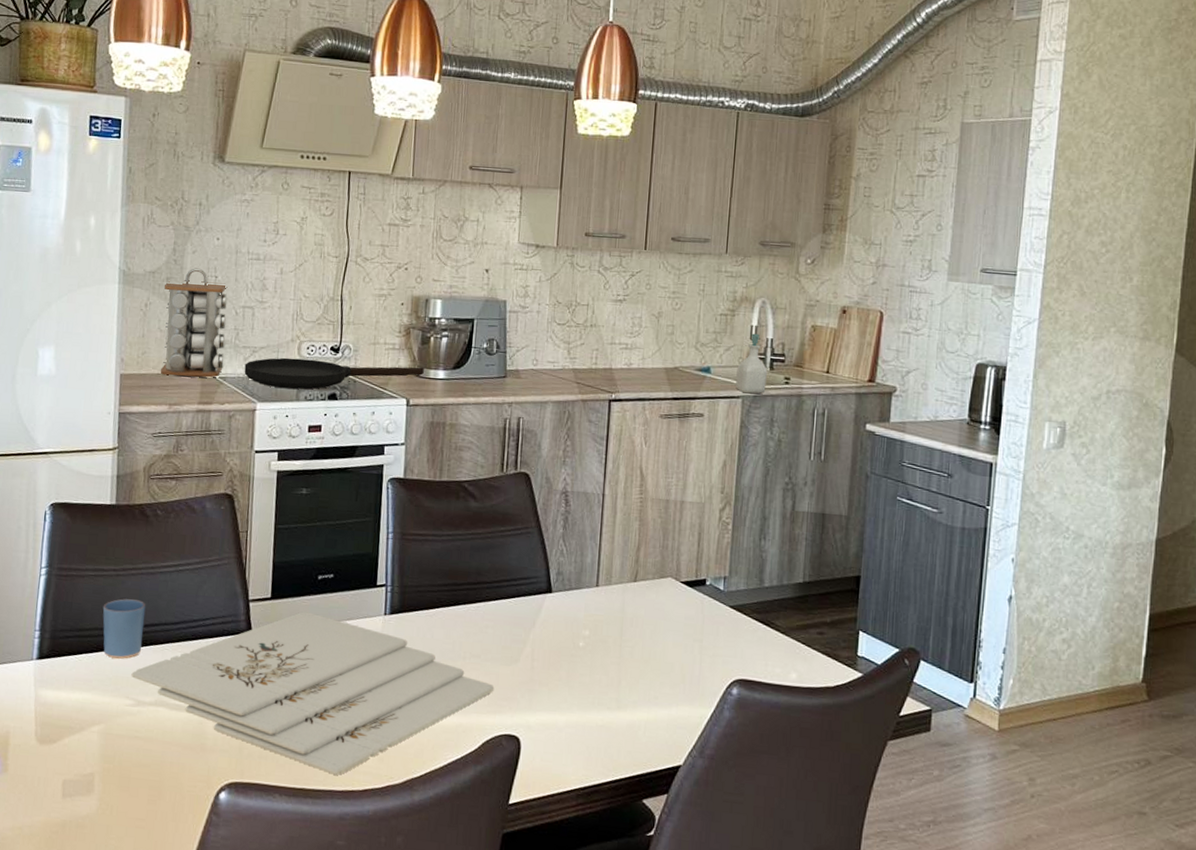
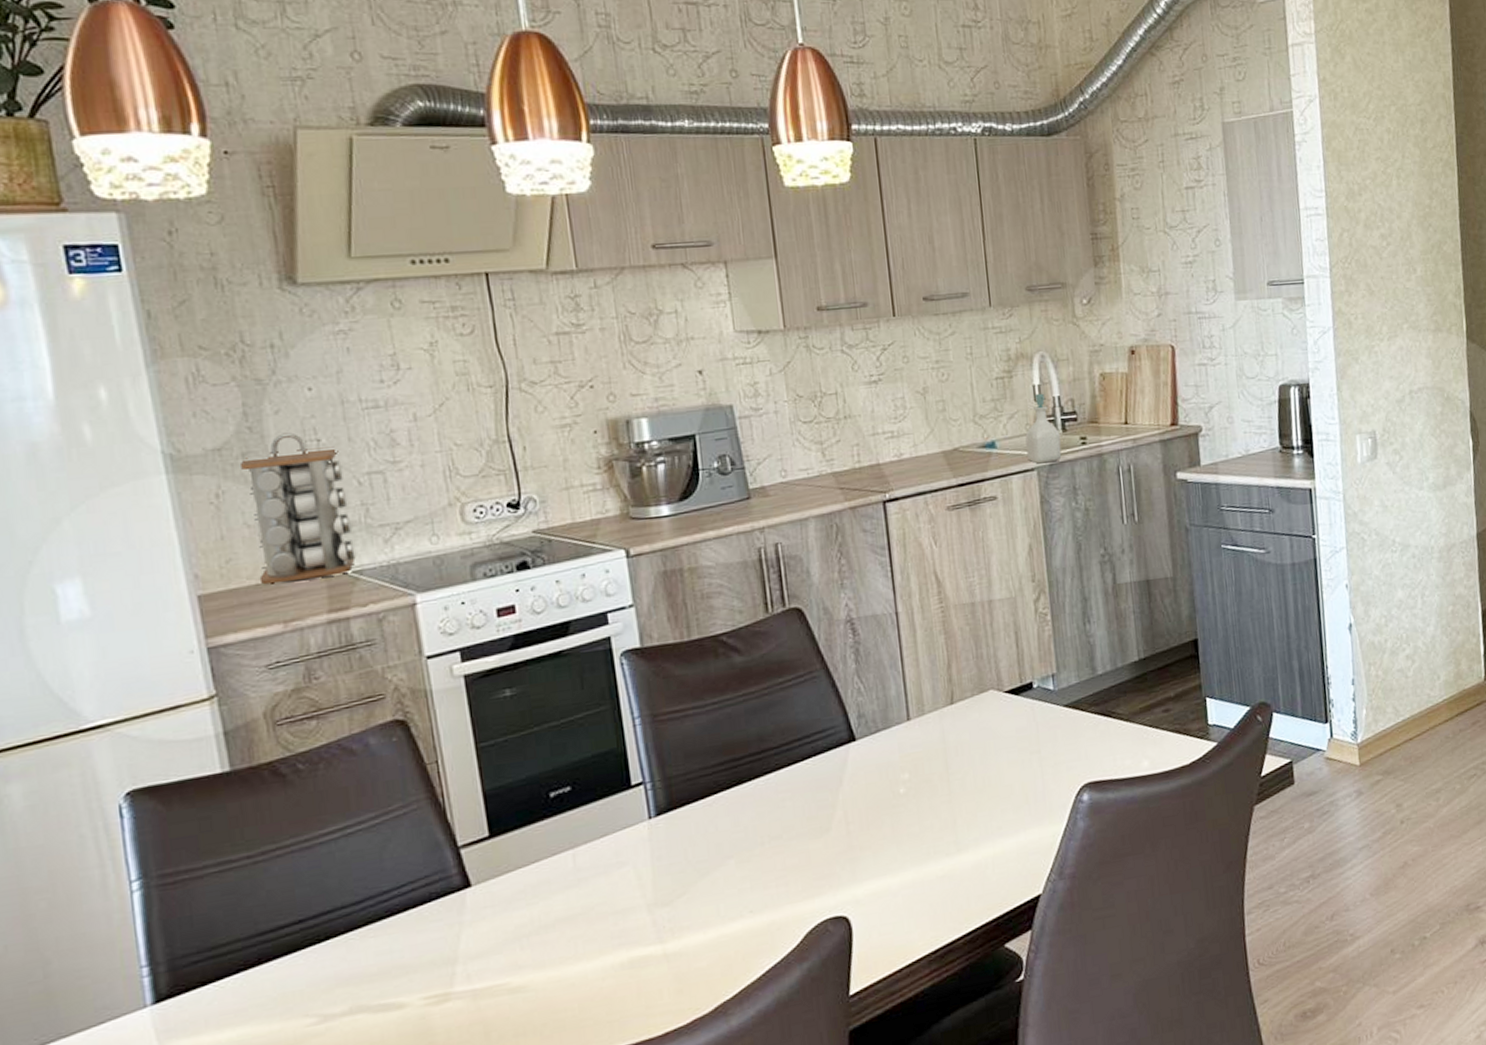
mug: present [102,598,146,659] -> none [241,886,315,972]
placemat: present [131,611,495,775] -> none [305,840,807,1028]
frying pan: present [244,358,424,389] -> none [387,506,642,570]

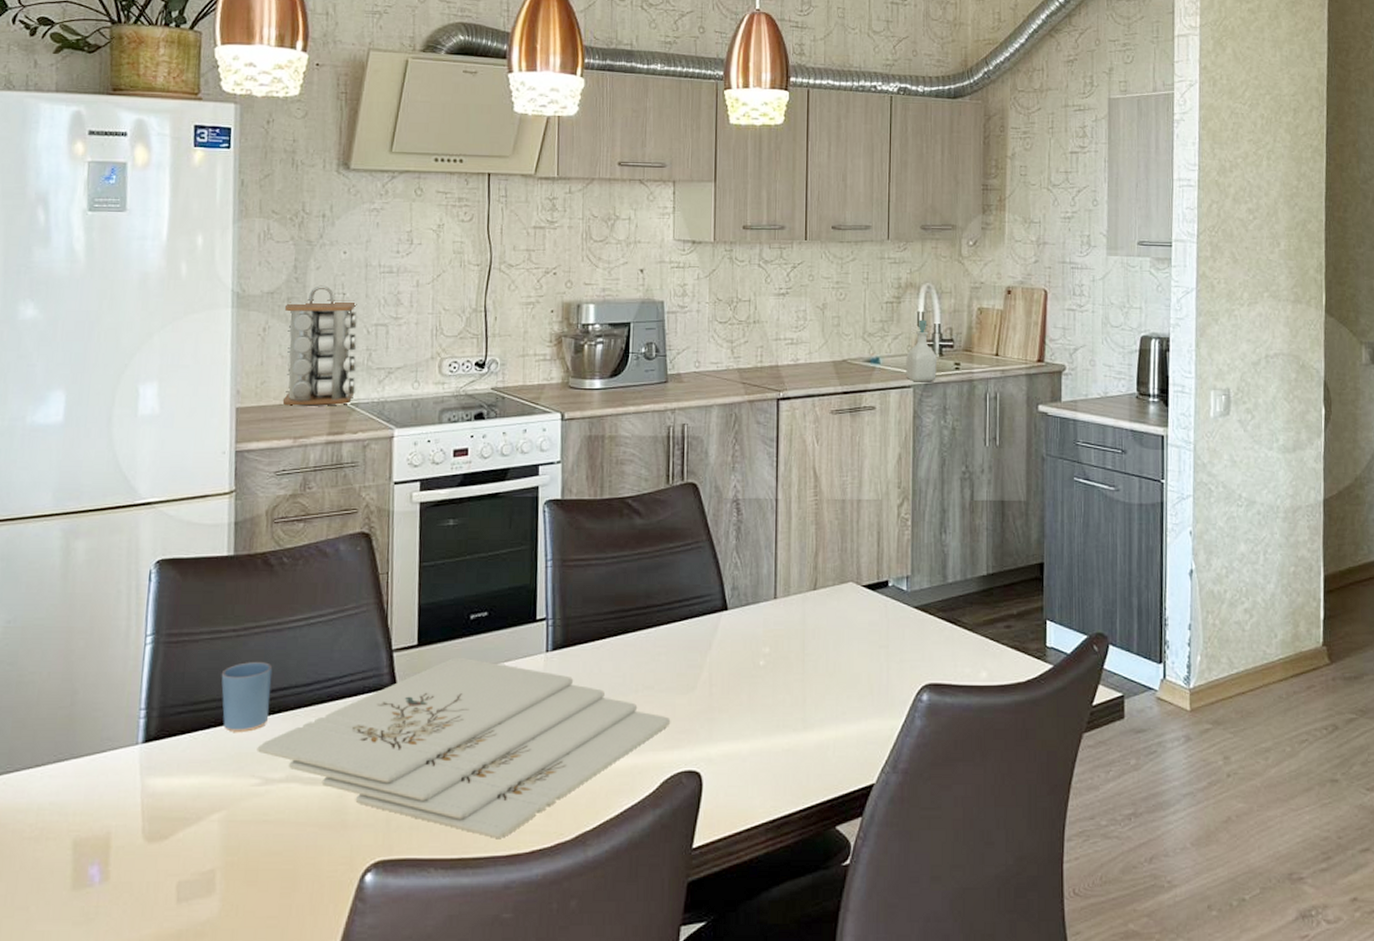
mug: none [241,886,315,972] -> present [221,662,273,732]
placemat: none [305,840,807,1028] -> present [257,657,671,838]

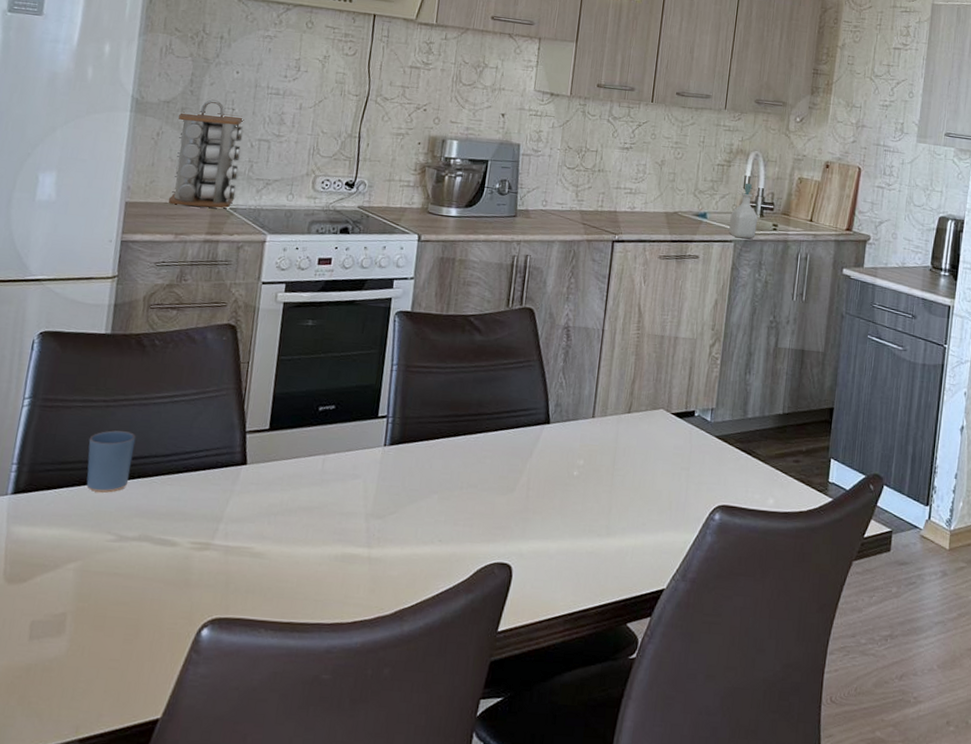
placemat: present [257,657,671,838] -> none [115,443,490,608]

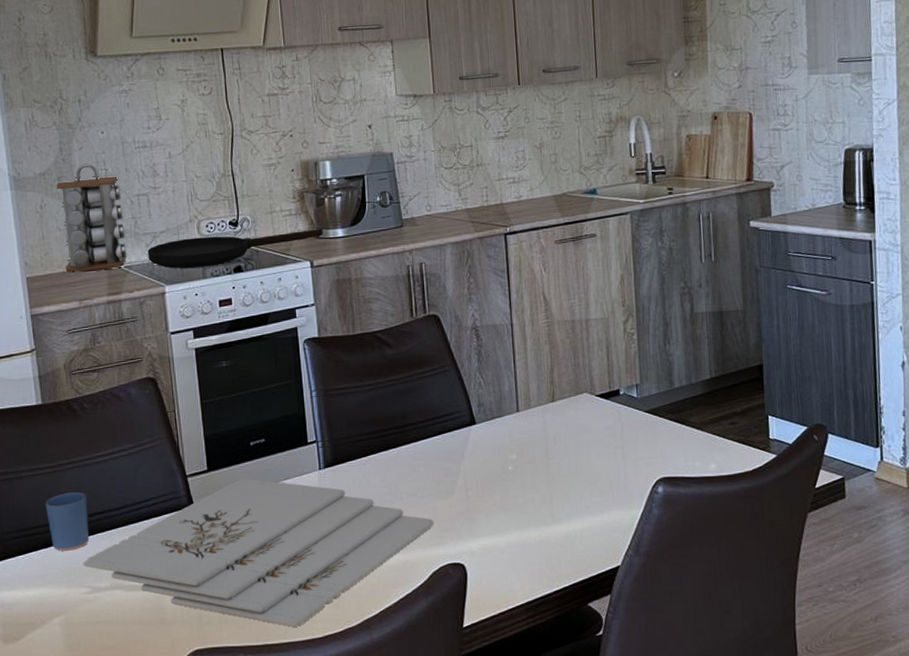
placemat: none [115,443,490,608] -> present [83,478,434,627]
frying pan: none [256,191,437,223] -> present [147,228,323,269]
soap bottle: present [729,183,758,239] -> none [621,150,651,209]

